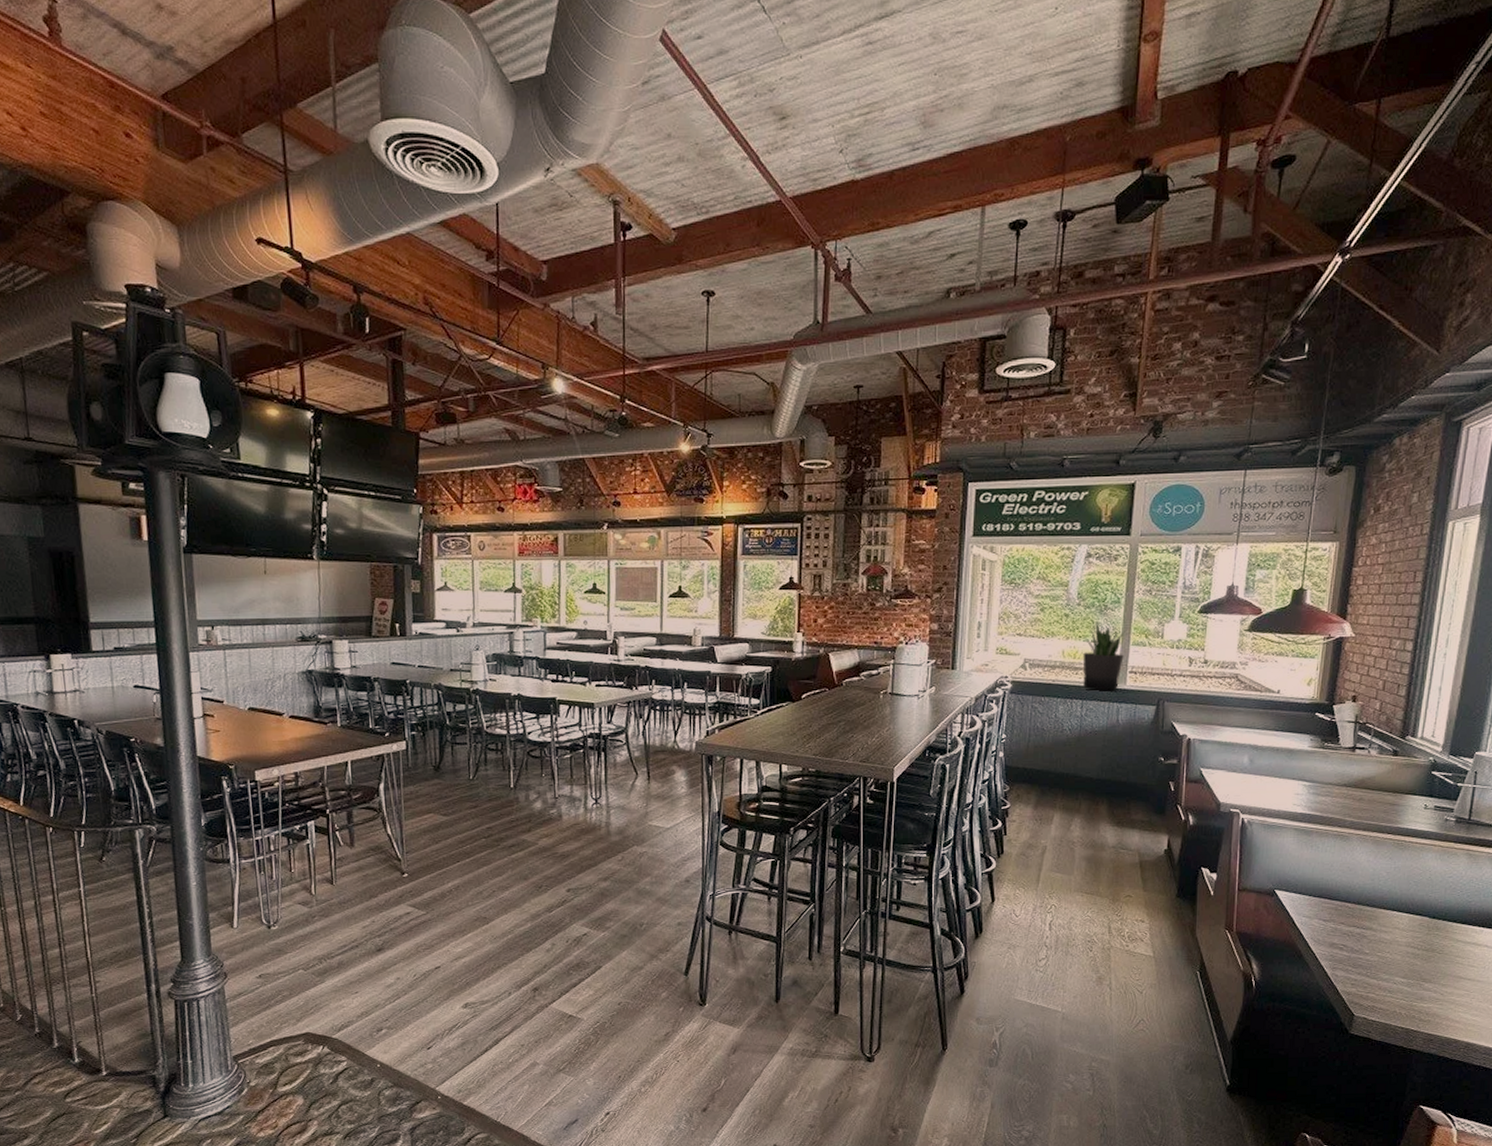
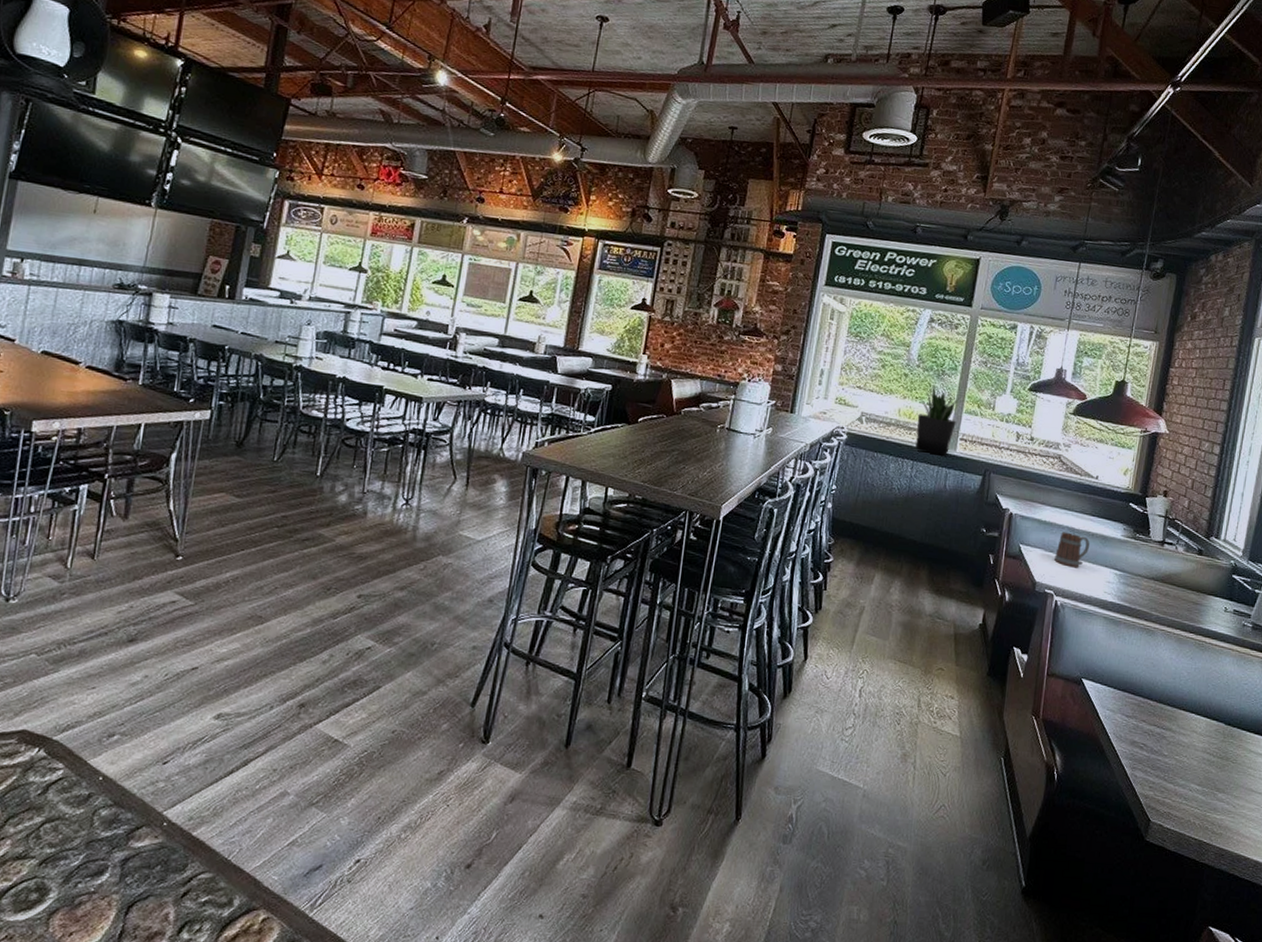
beer mug: none [1238,750,1276,785] -> present [1054,531,1090,568]

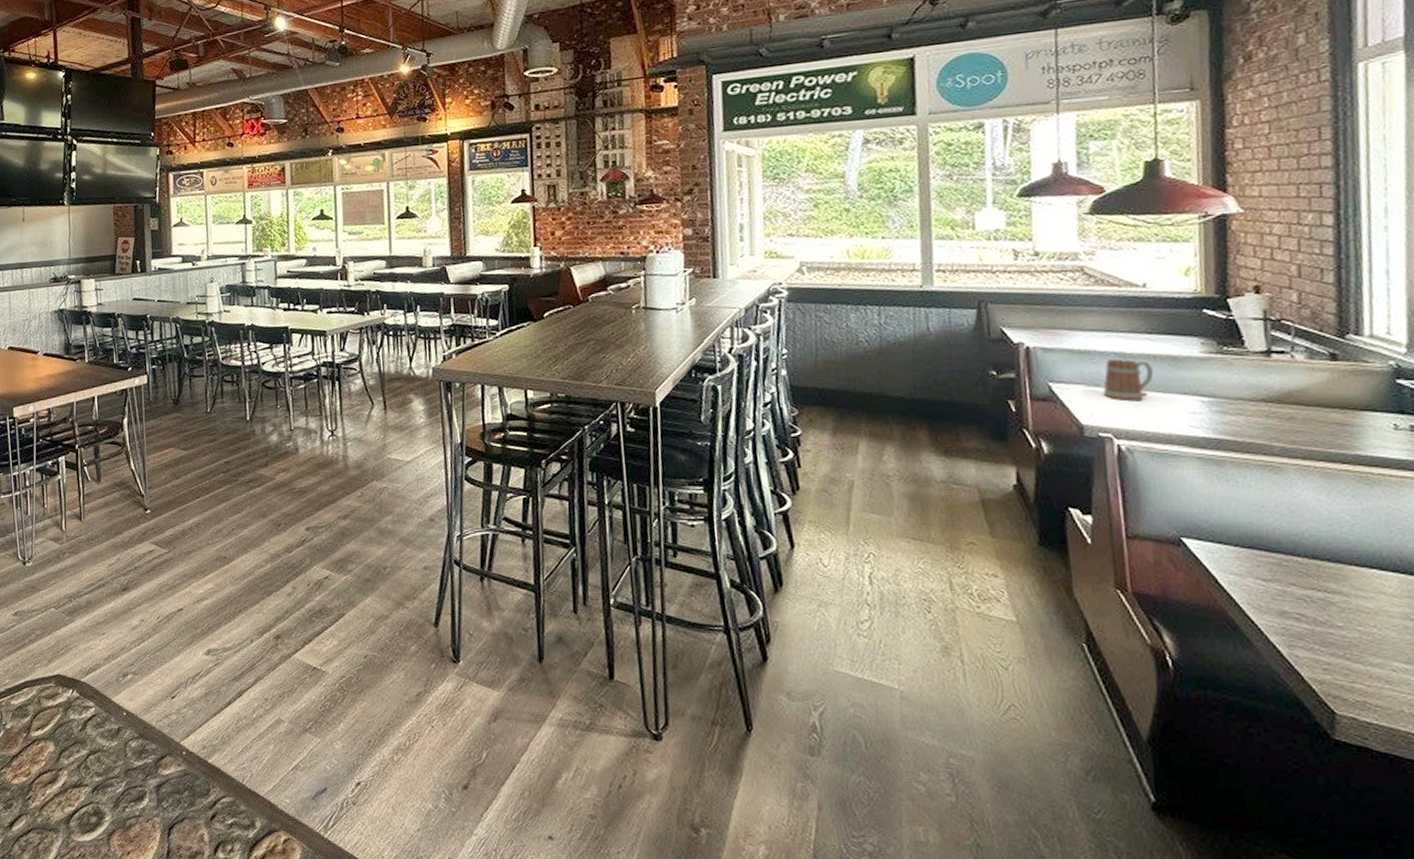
planter: present [915,386,958,456] -> none [872,216,926,295]

